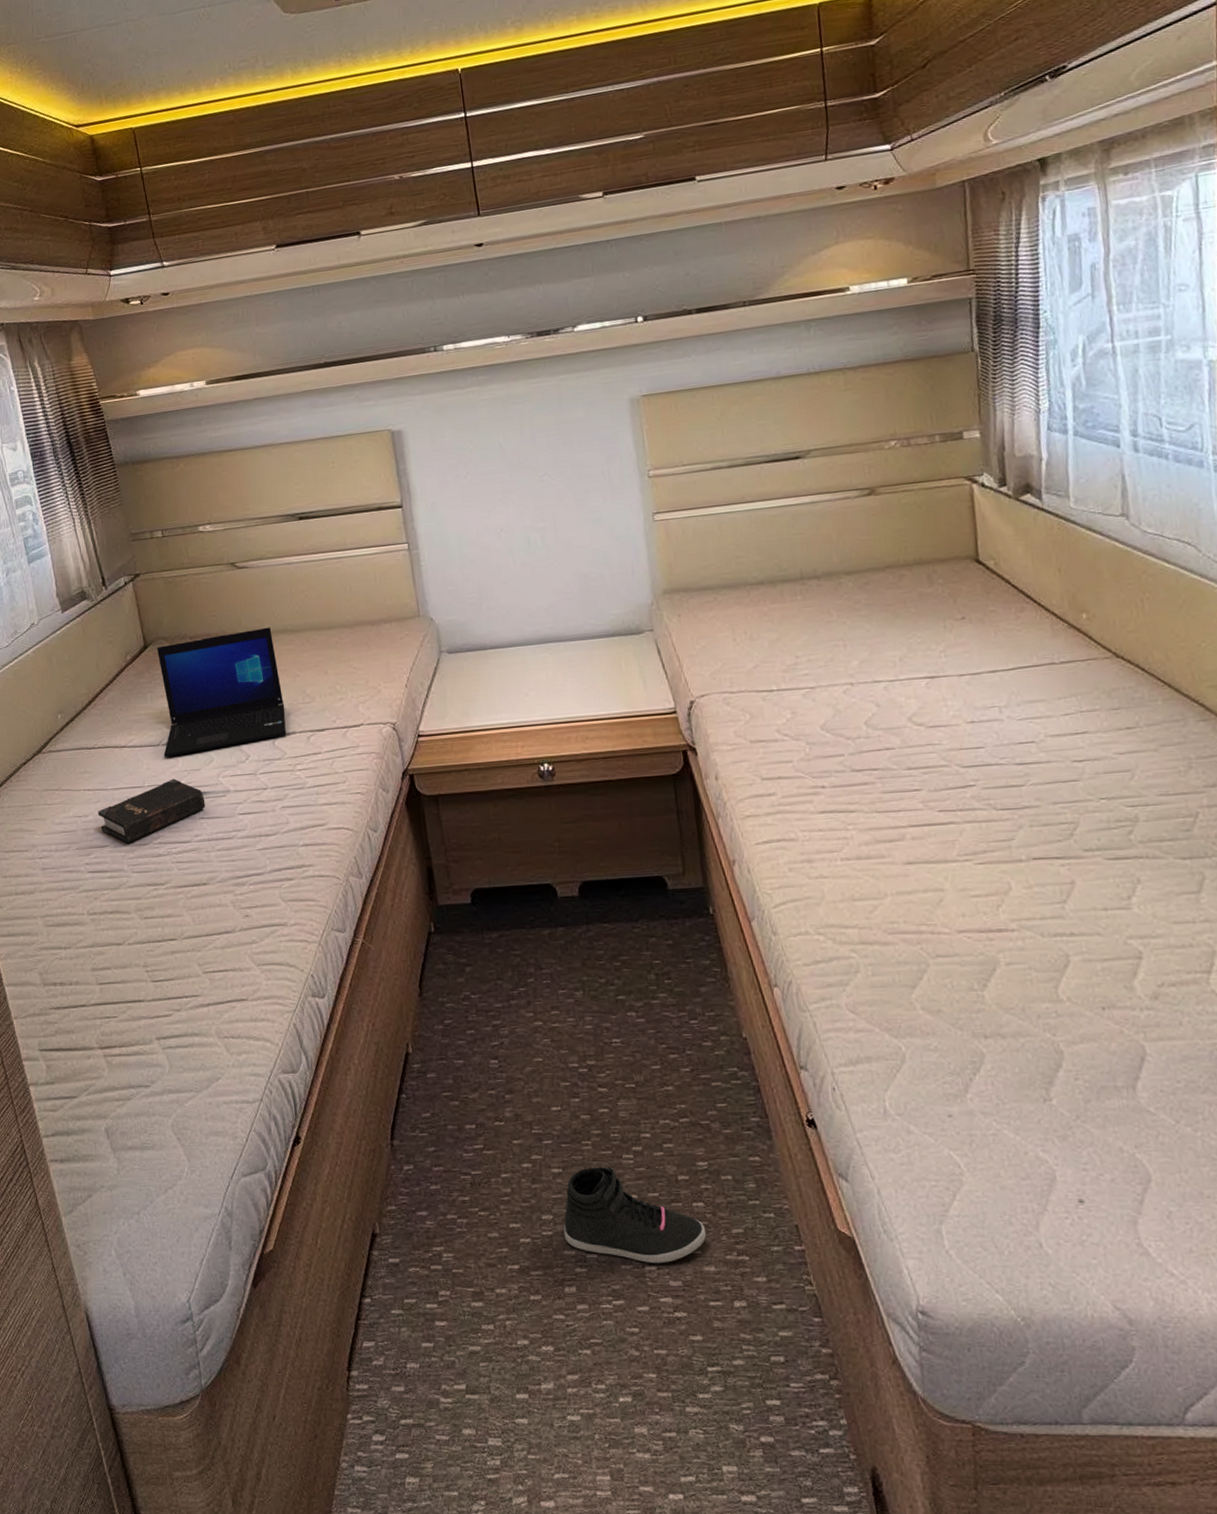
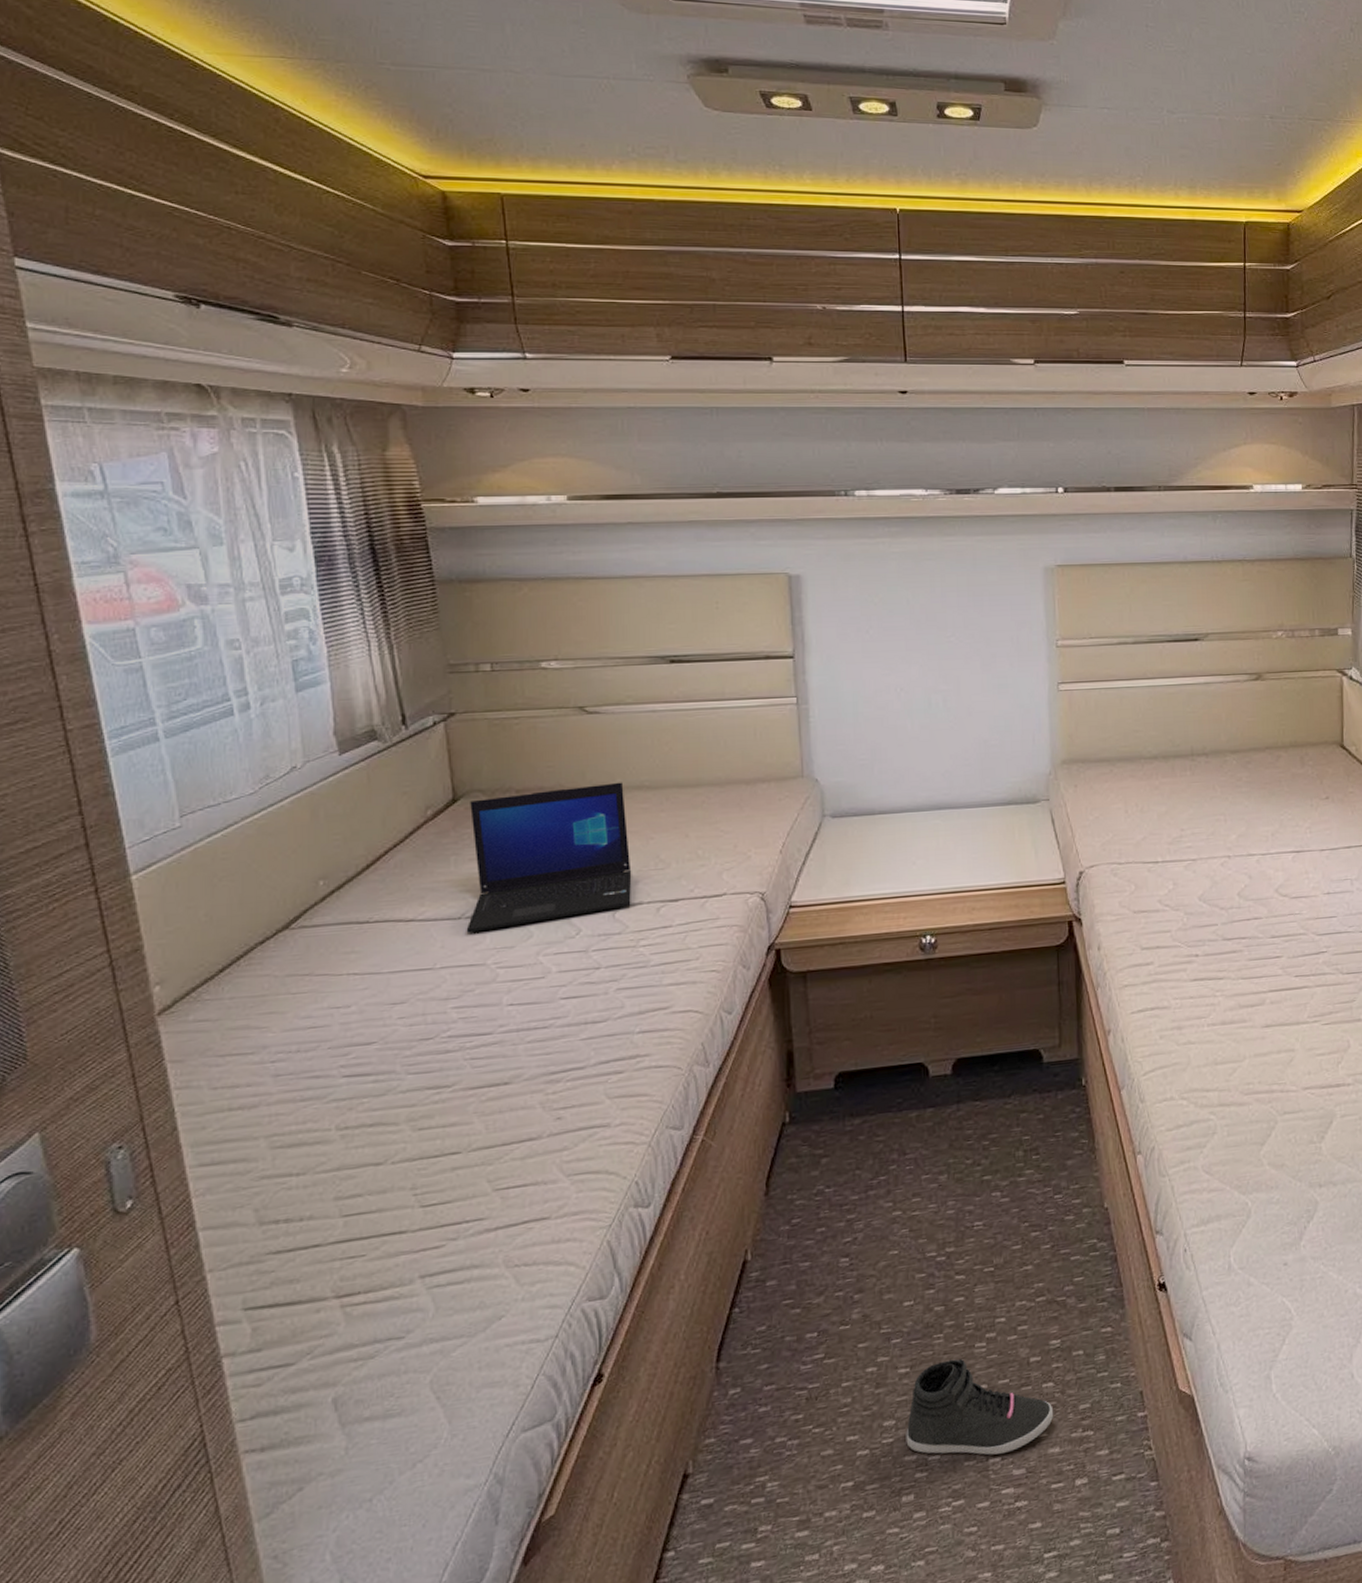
hardback book: present [97,778,206,844] -> none [365,958,517,1039]

